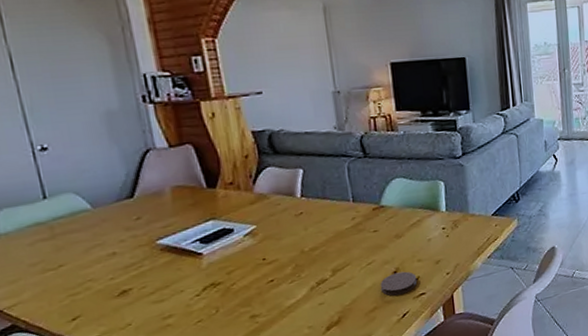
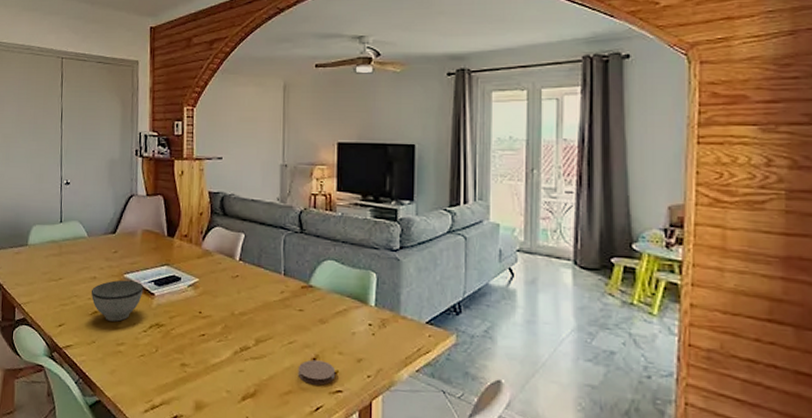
bowl: none [111,244,187,297] -> present [91,279,144,322]

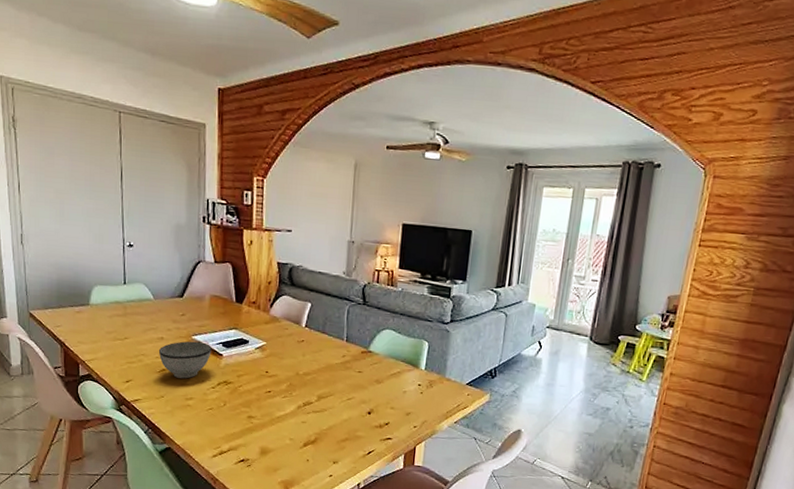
coaster: present [297,359,336,386] -> none [354,413,387,434]

